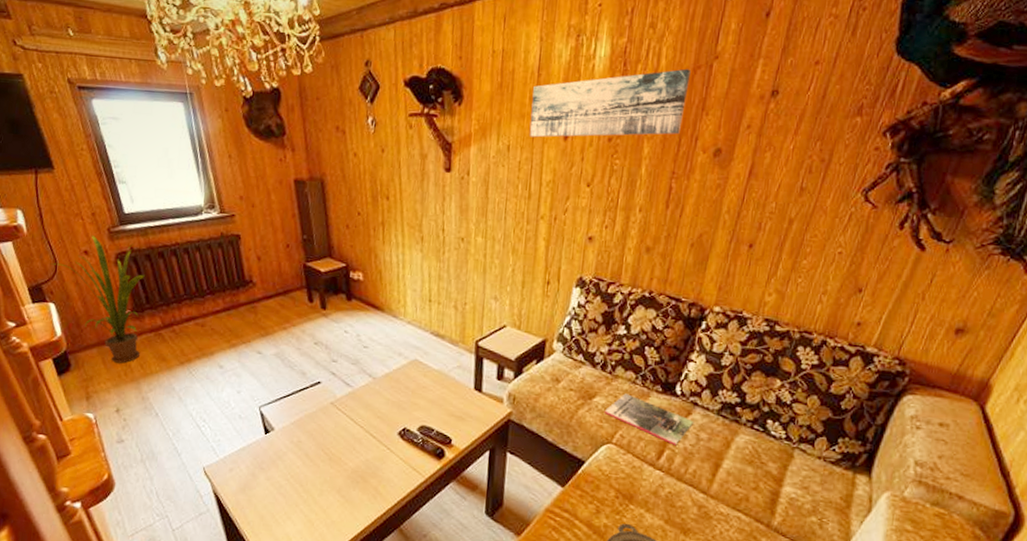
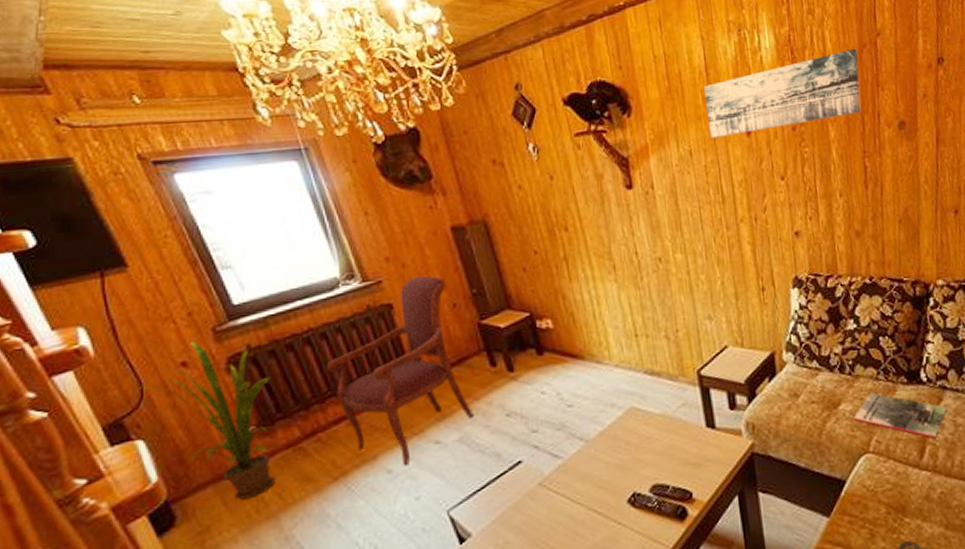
armchair: none [185,216,290,365] -> present [326,275,475,465]

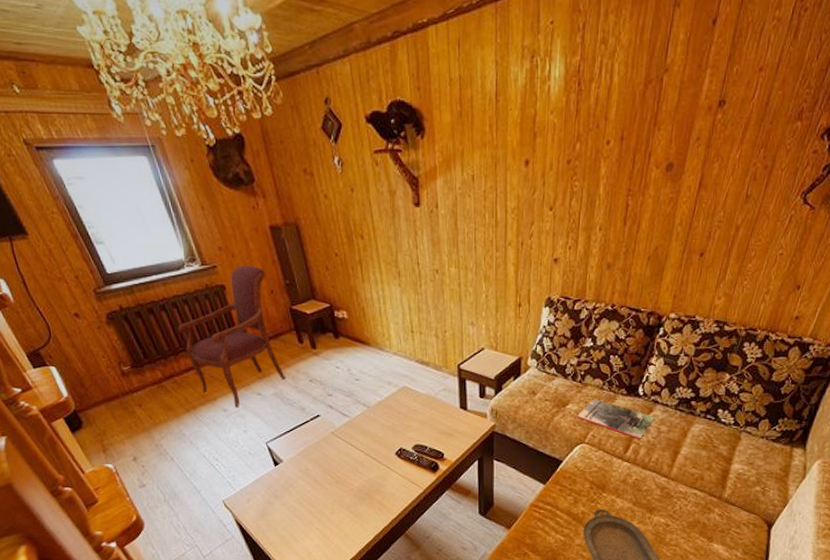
house plant: present [132,339,275,500] -> none [43,297,146,416]
wall art: present [704,48,861,138] -> none [491,84,642,165]

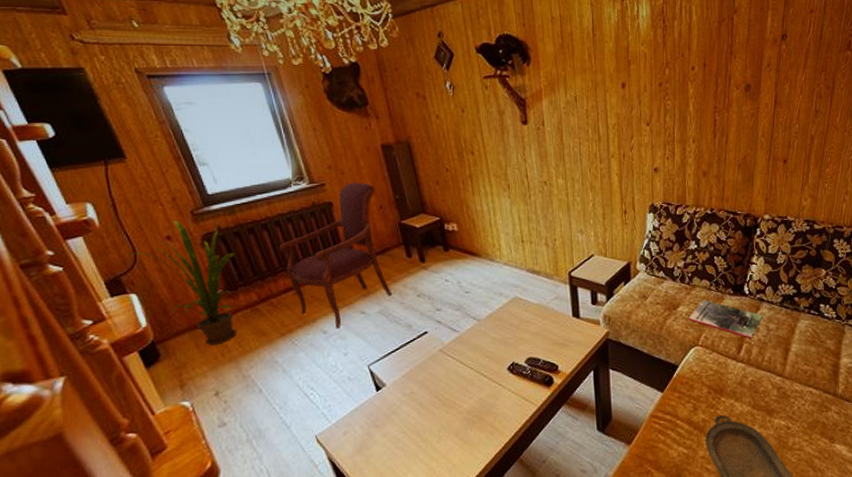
house plant: none [43,297,146,416] -> present [128,219,236,345]

